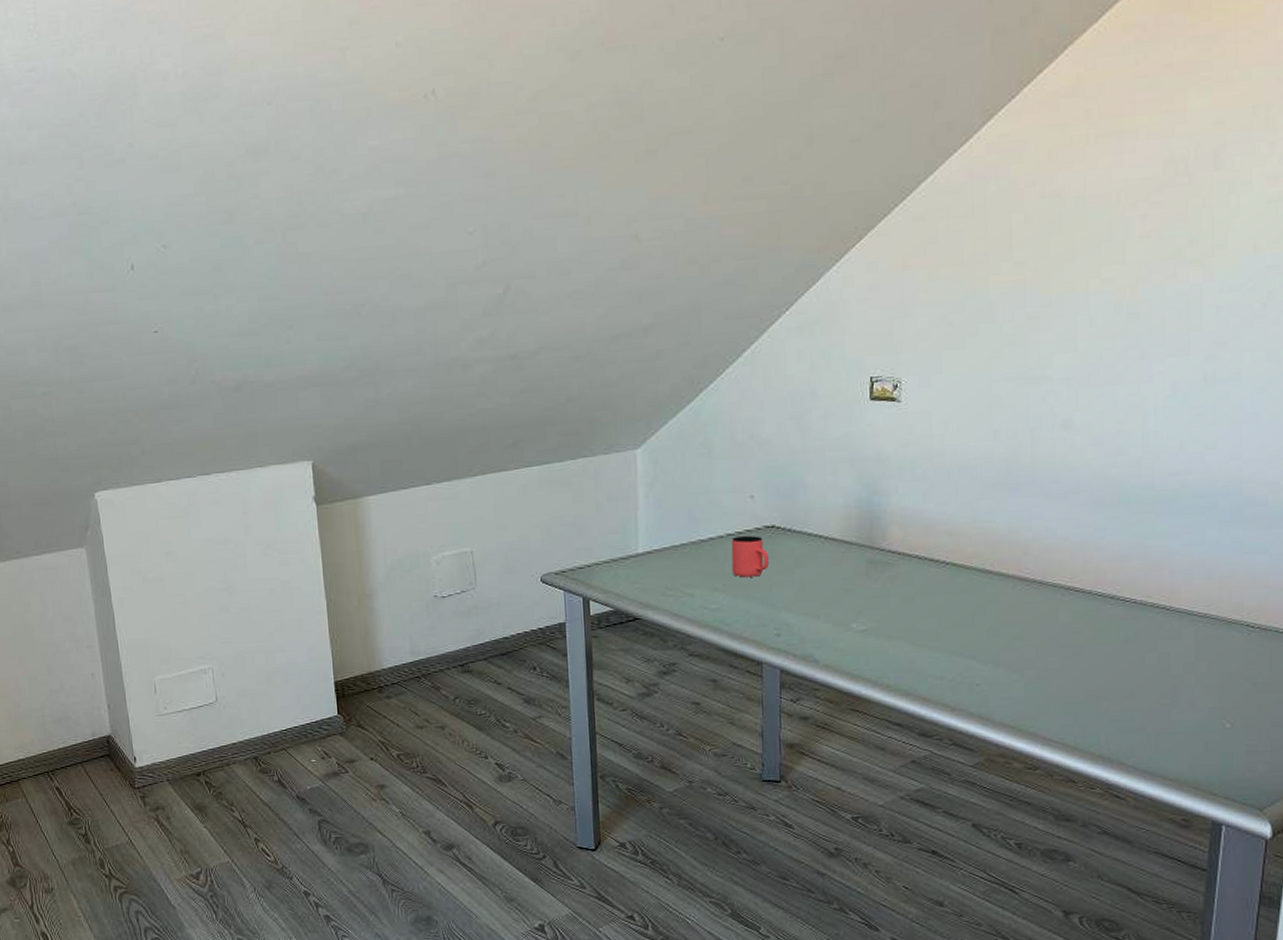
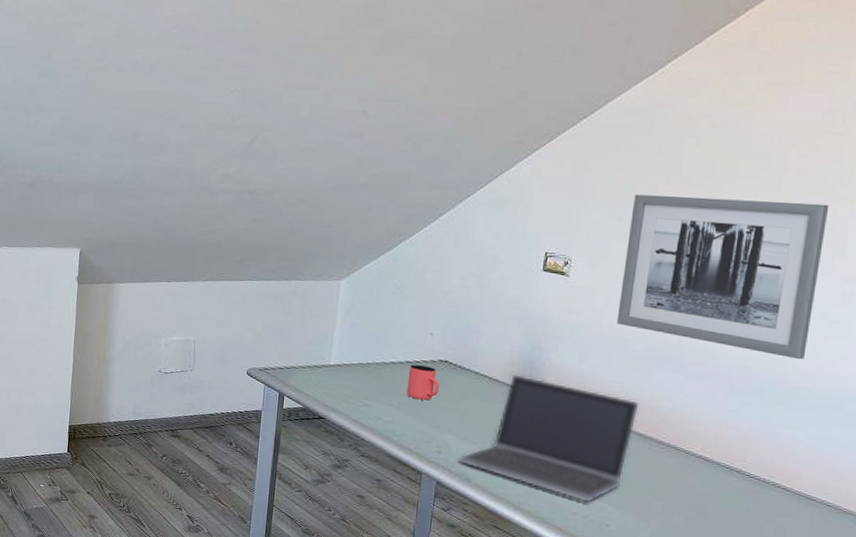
laptop computer: none [804,528,998,663] -> present [460,374,640,502]
wall art: none [960,271,1180,458] -> present [616,194,829,360]

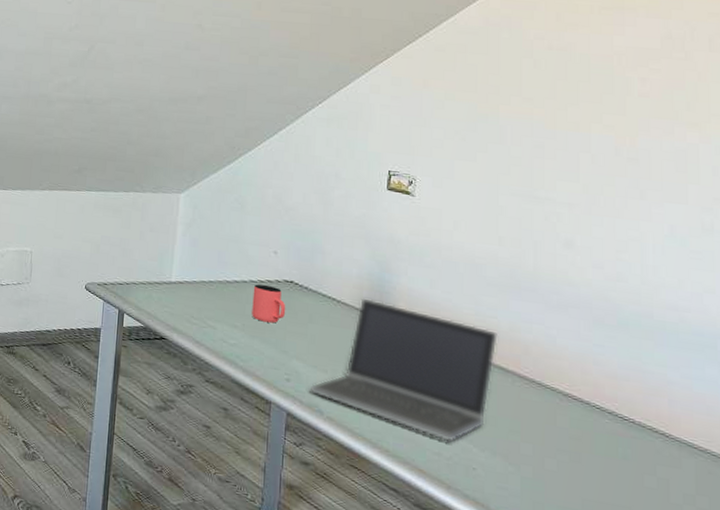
wall art: present [616,194,829,360] -> none [467,114,678,292]

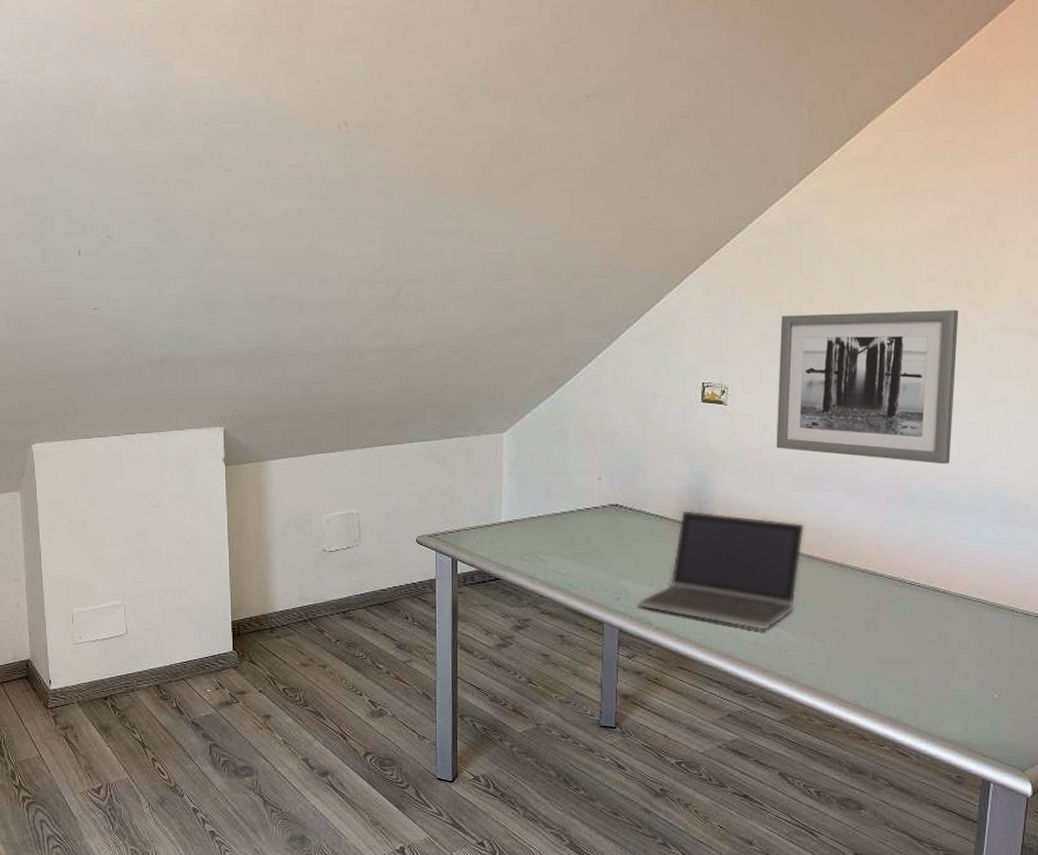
cup: present [252,284,286,324] -> none [580,511,613,548]
wall art: none [467,114,678,292] -> present [776,310,959,465]

